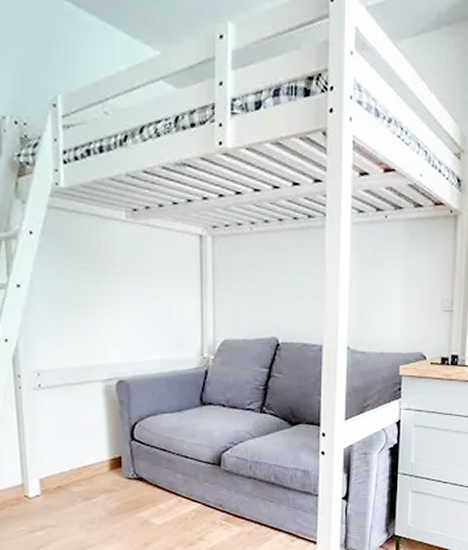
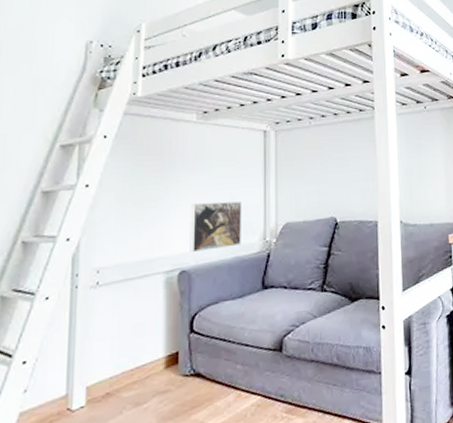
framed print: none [125,311,179,364] -> present [190,201,242,253]

